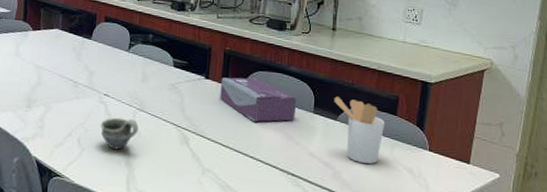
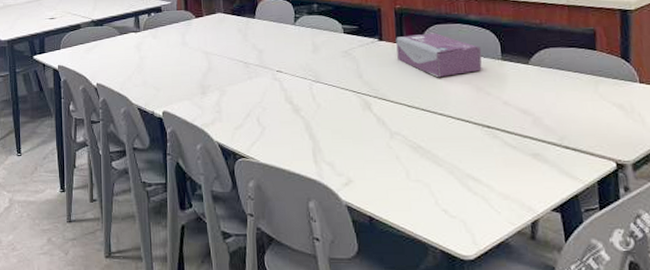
cup: present [100,117,139,150] -> none [277,91,317,124]
utensil holder: present [334,97,385,164] -> none [522,39,585,105]

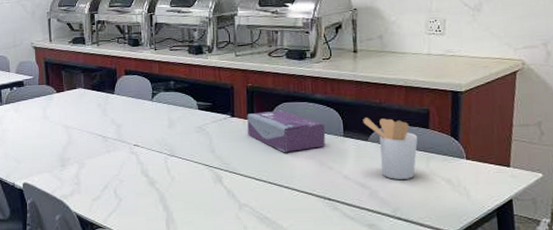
utensil holder: none [522,39,585,105] -> present [363,118,418,179]

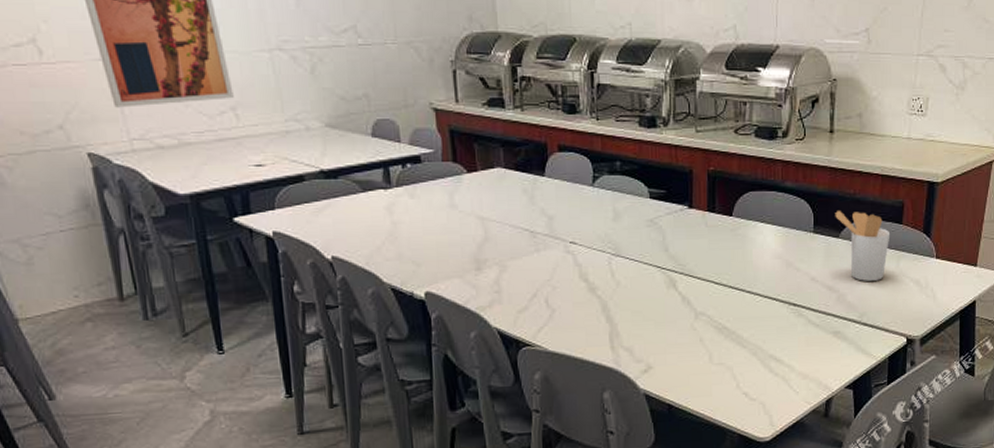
tissue box: present [247,110,326,153] -> none [707,200,795,252]

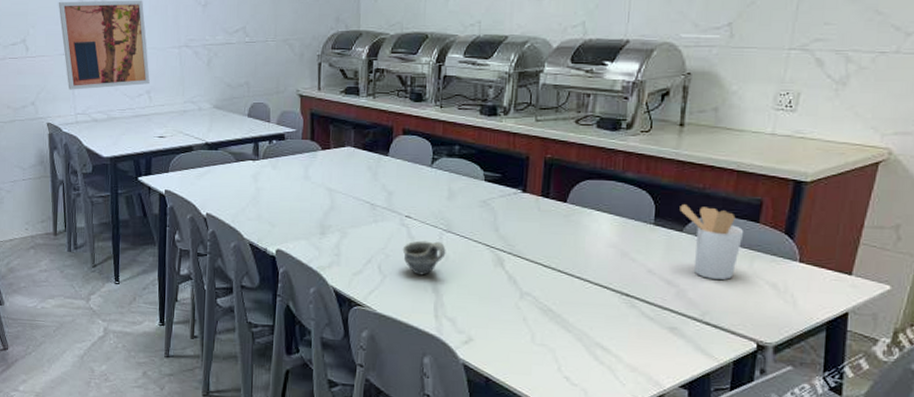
cup: none [570,267,617,306] -> present [402,240,446,276]

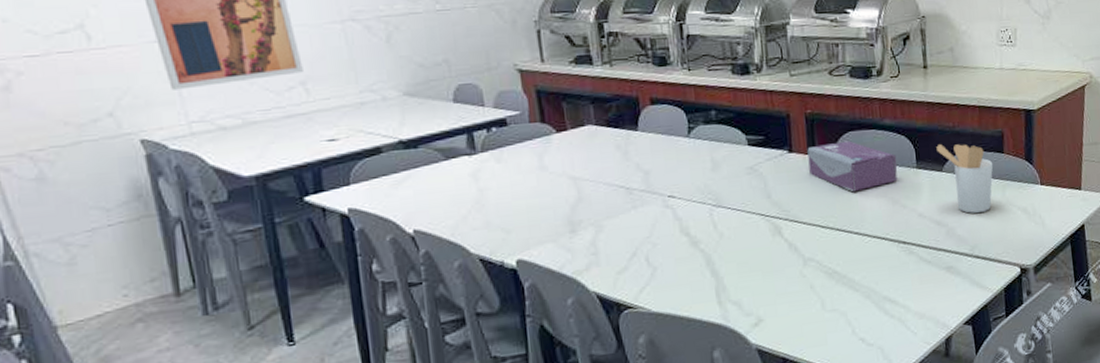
cup: present [402,240,446,276] -> none [670,219,719,261]
tissue box: none [540,188,634,238] -> present [807,140,898,192]

